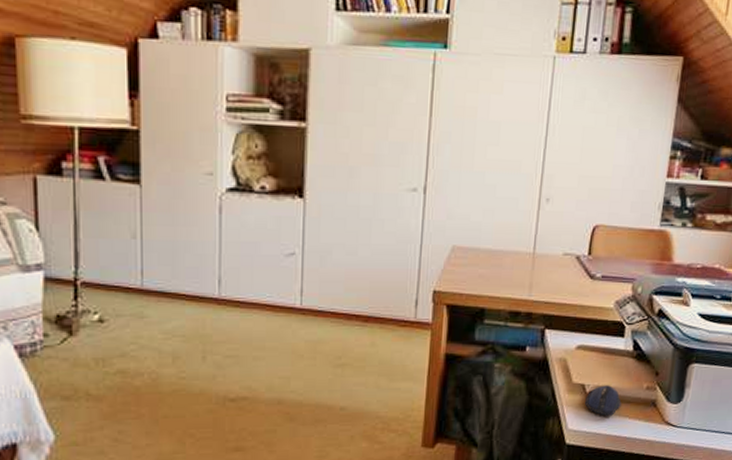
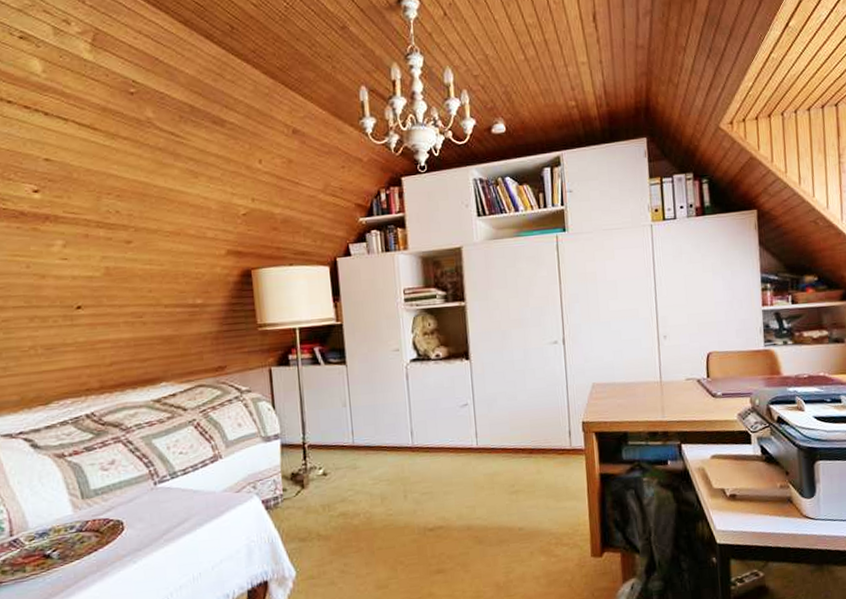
computer mouse: present [584,385,621,417] -> none [726,487,760,516]

